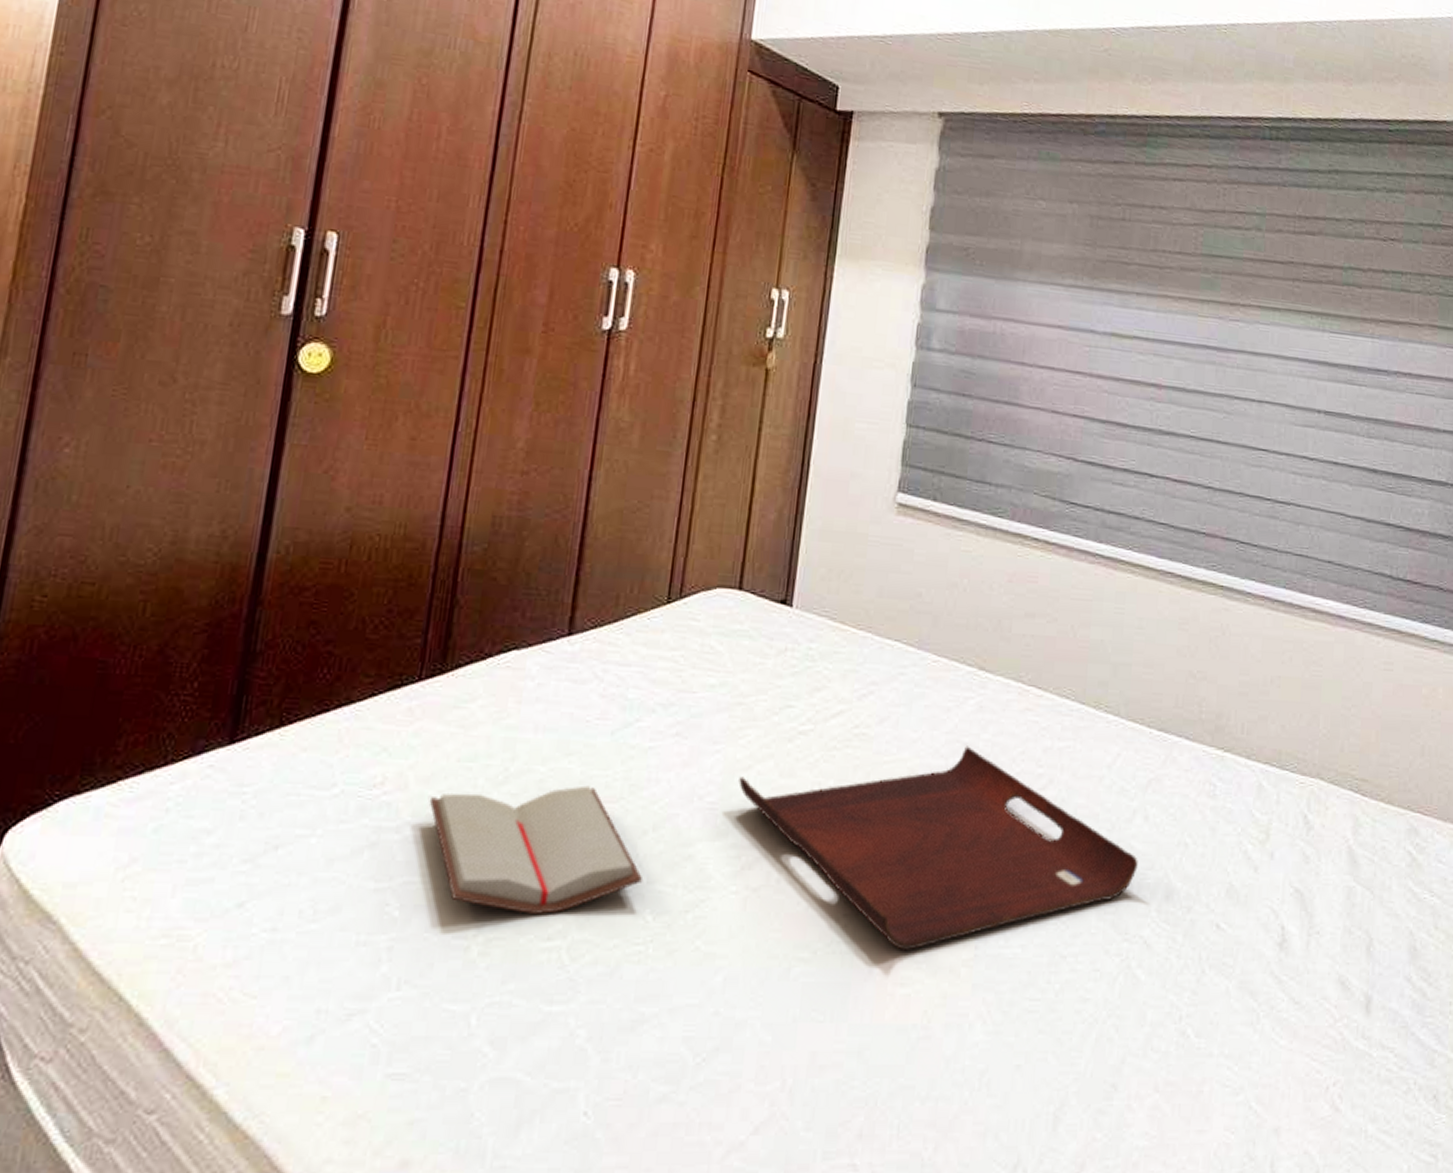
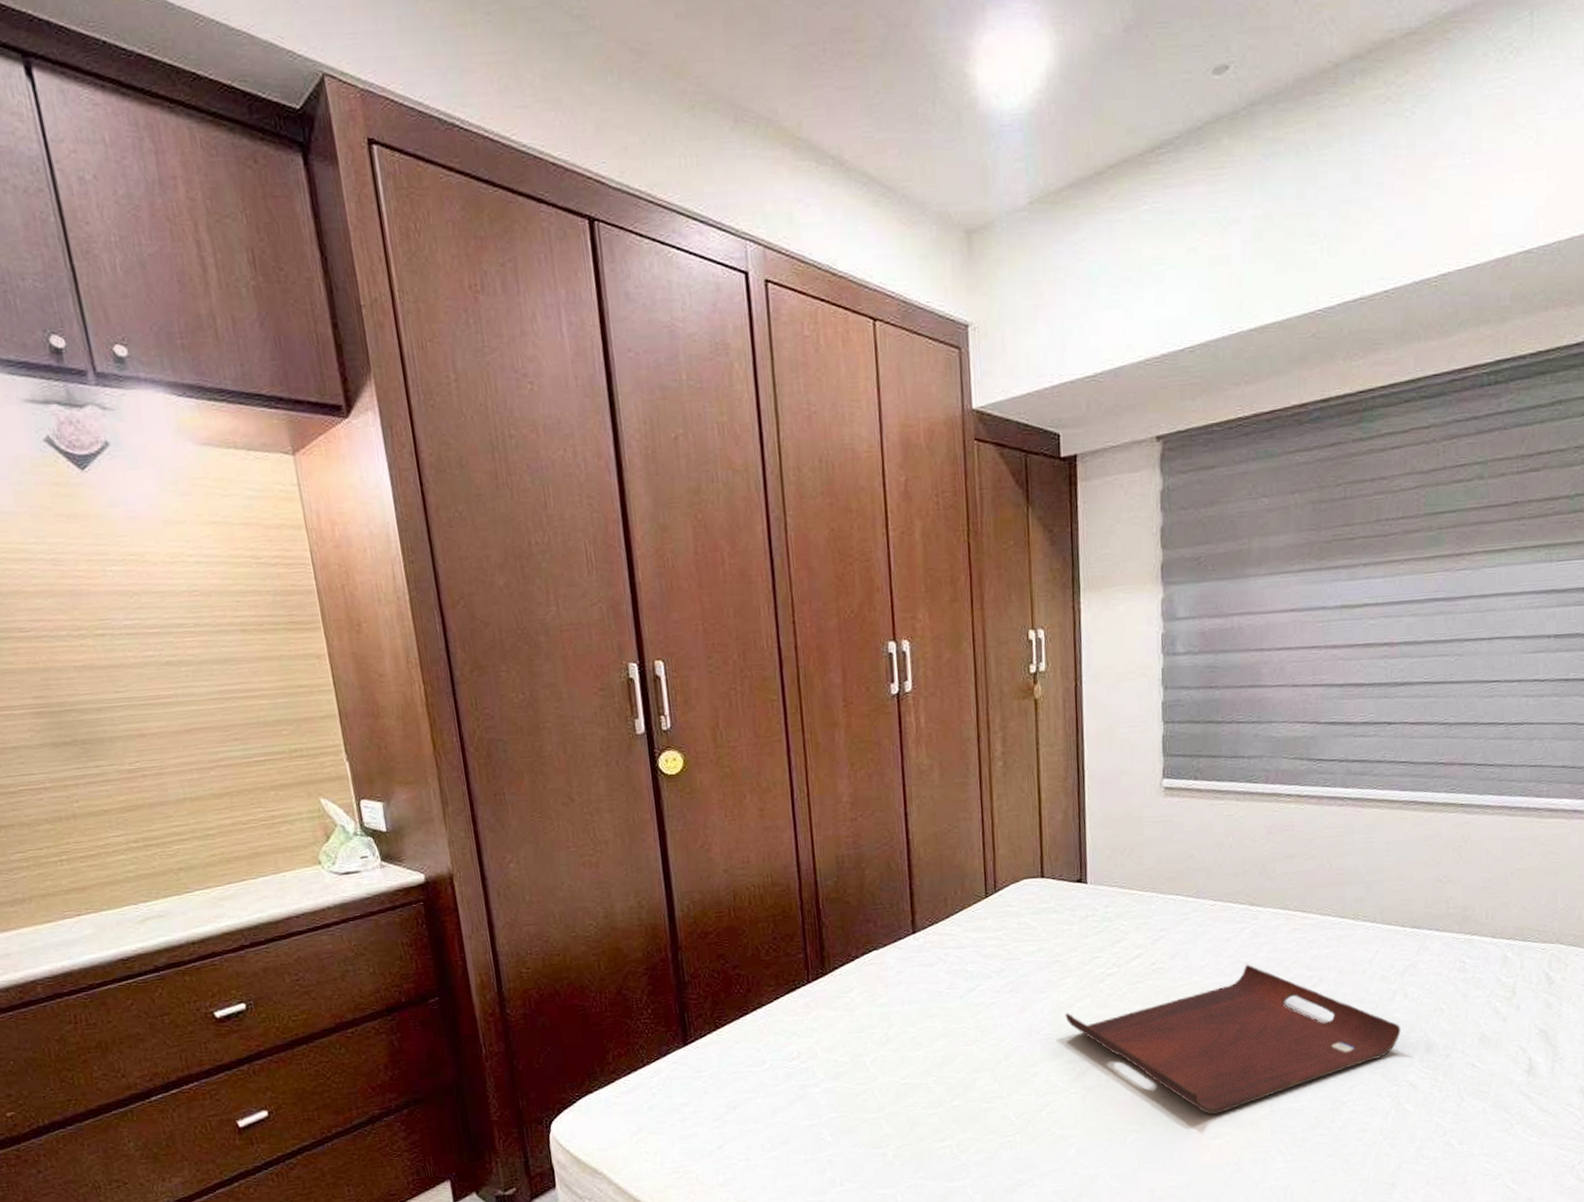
paperback book: present [429,785,643,914] -> none [835,1036,1004,1127]

